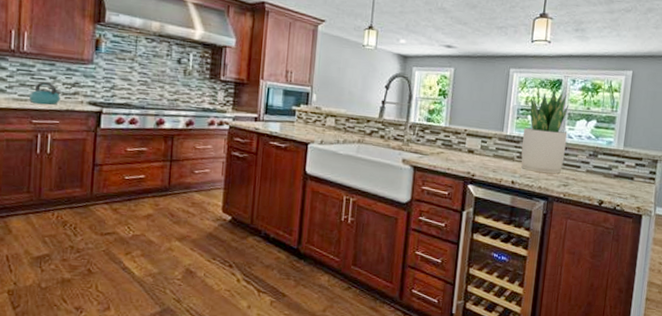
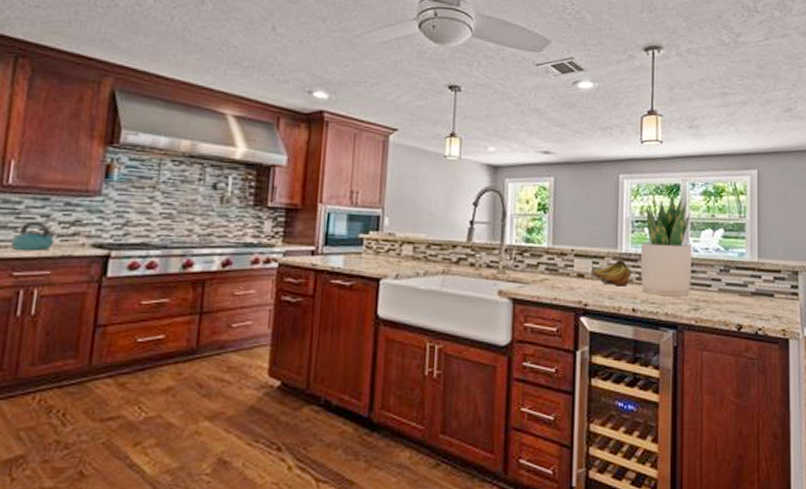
fruit: none [479,140,514,163] -> present [590,259,632,287]

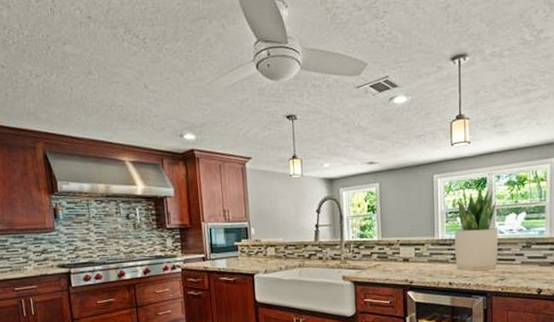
kettle: present [10,222,55,252] -> none [7,253,34,274]
fruit: present [590,259,632,287] -> none [414,245,447,266]

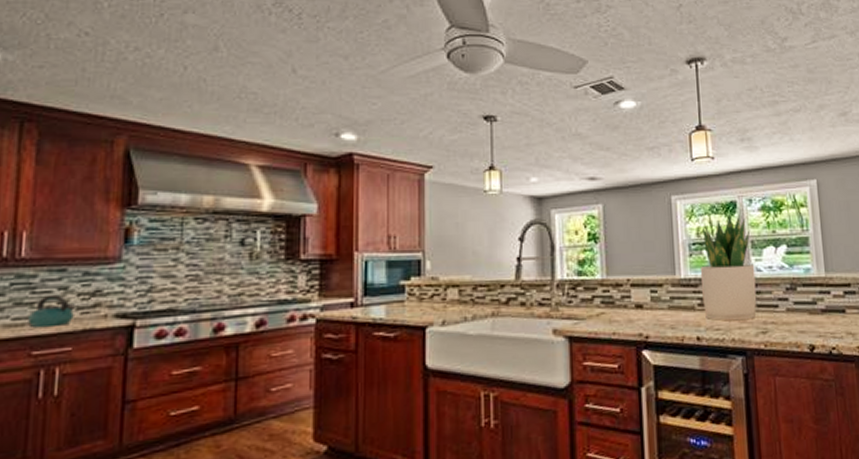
kettle: none [7,253,34,274] -> present [26,295,75,328]

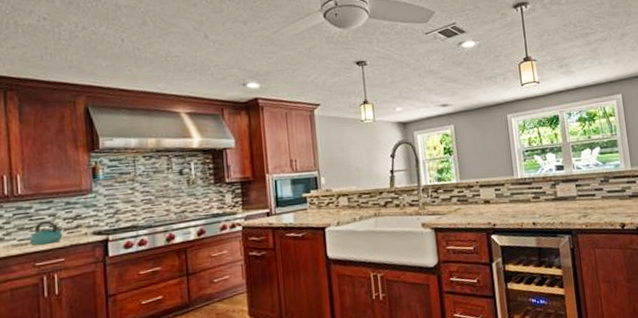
planter: present [700,214,757,322] -> none [532,126,579,210]

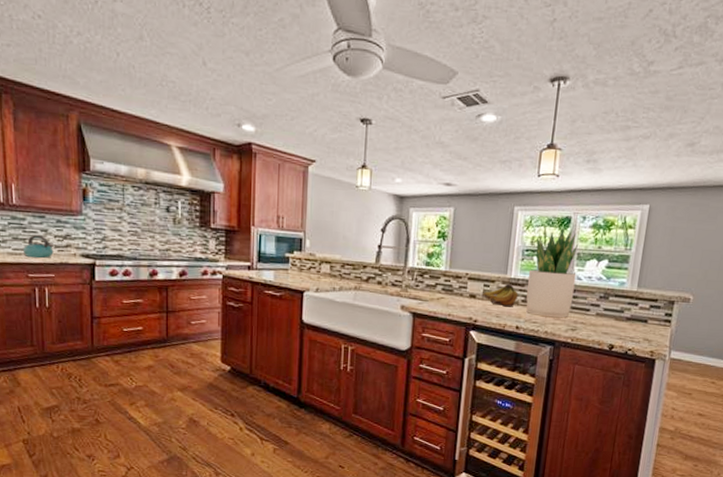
fruit: none [494,184,529,207] -> present [481,284,518,307]
planter: none [532,126,579,210] -> present [526,228,579,318]

